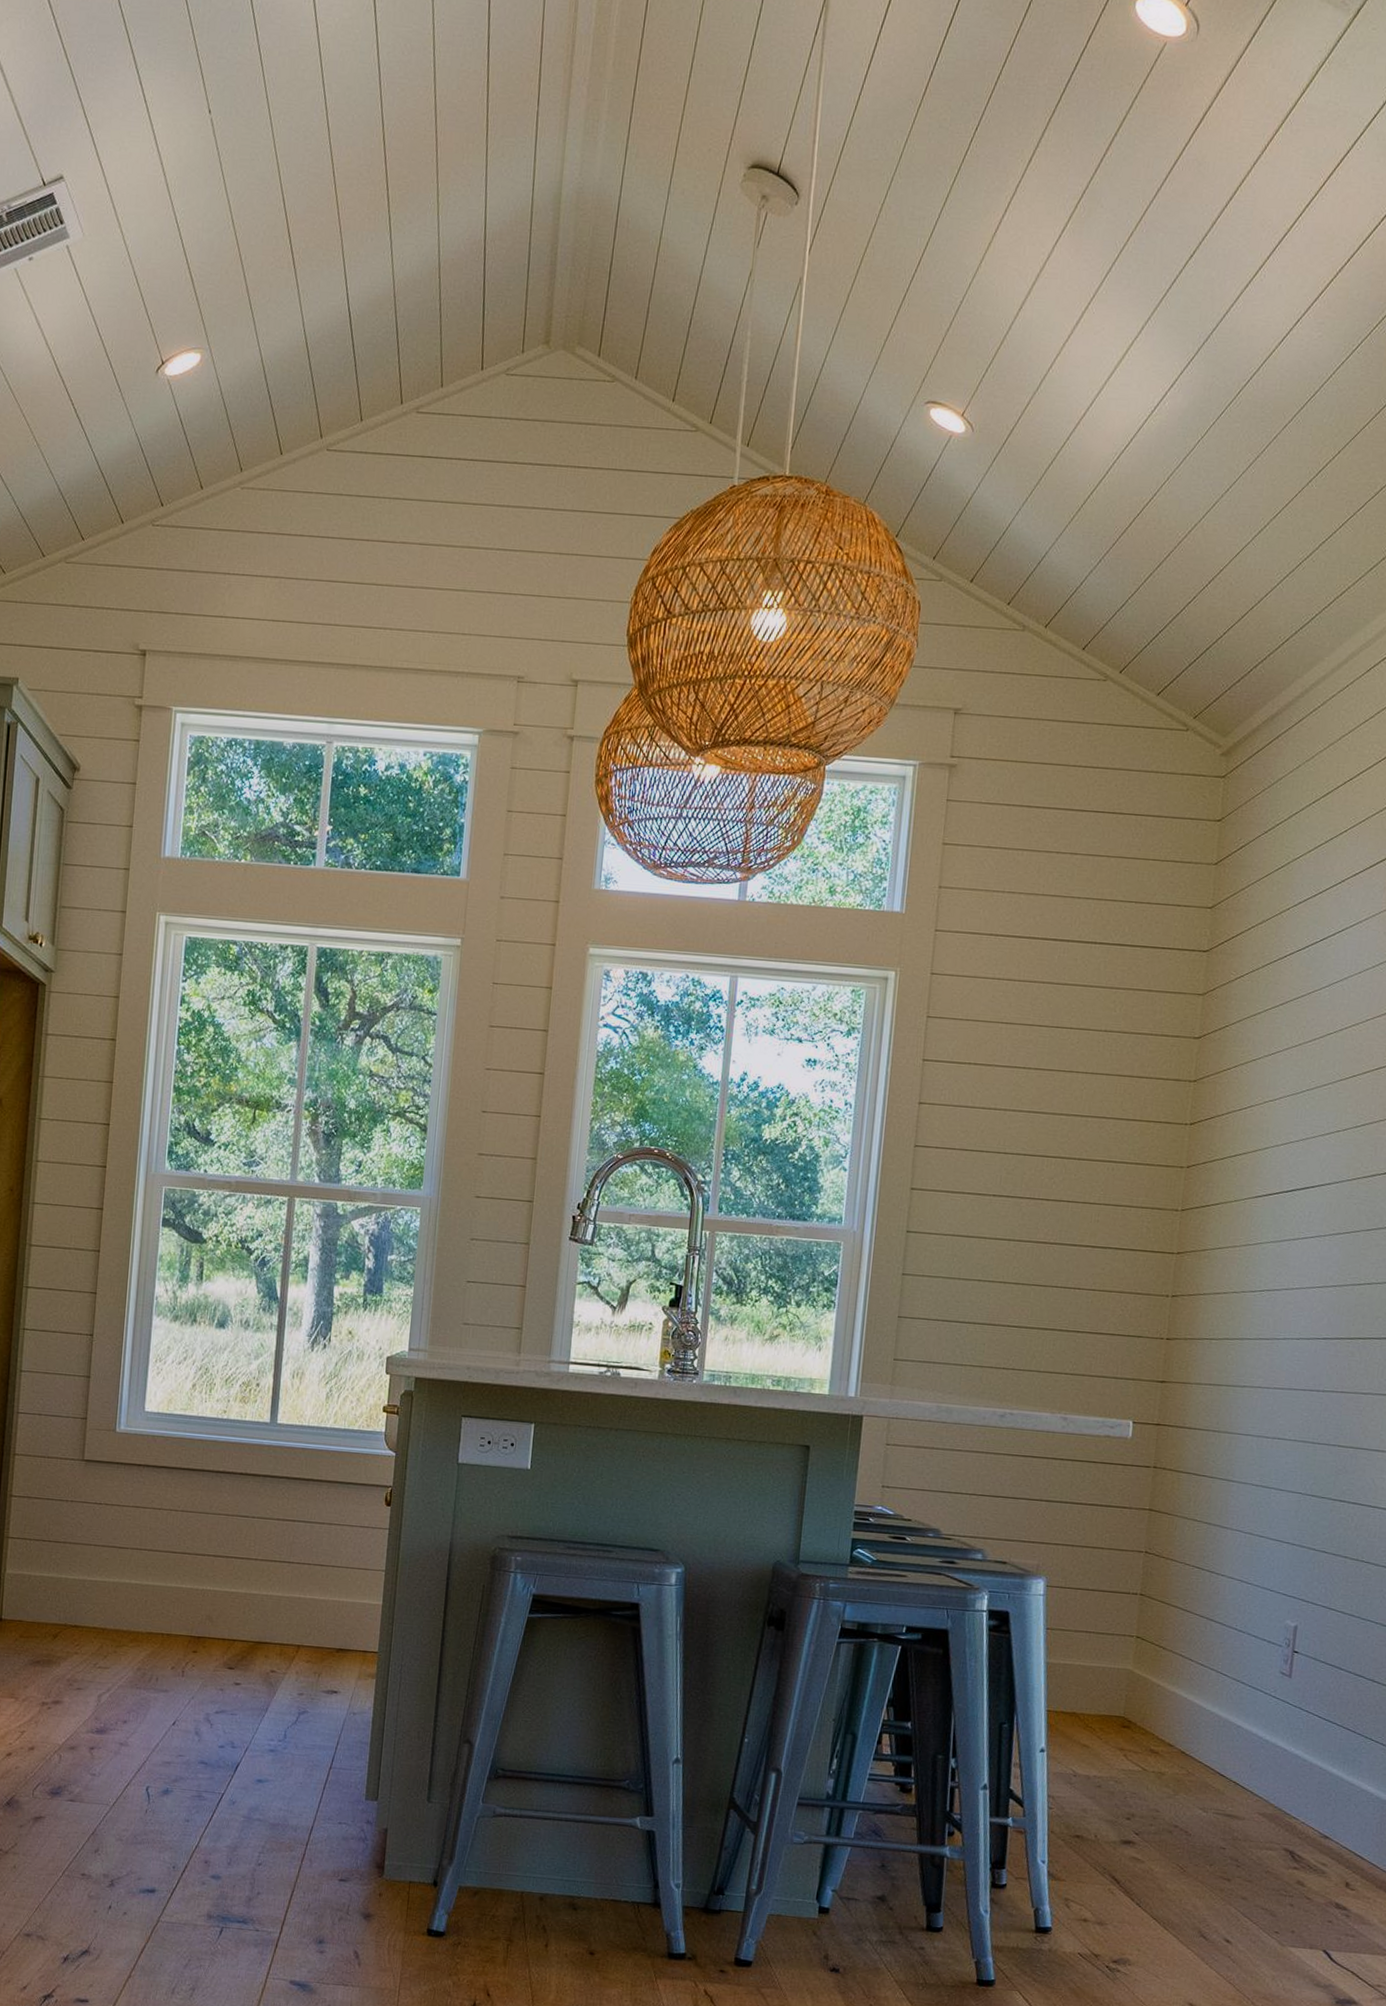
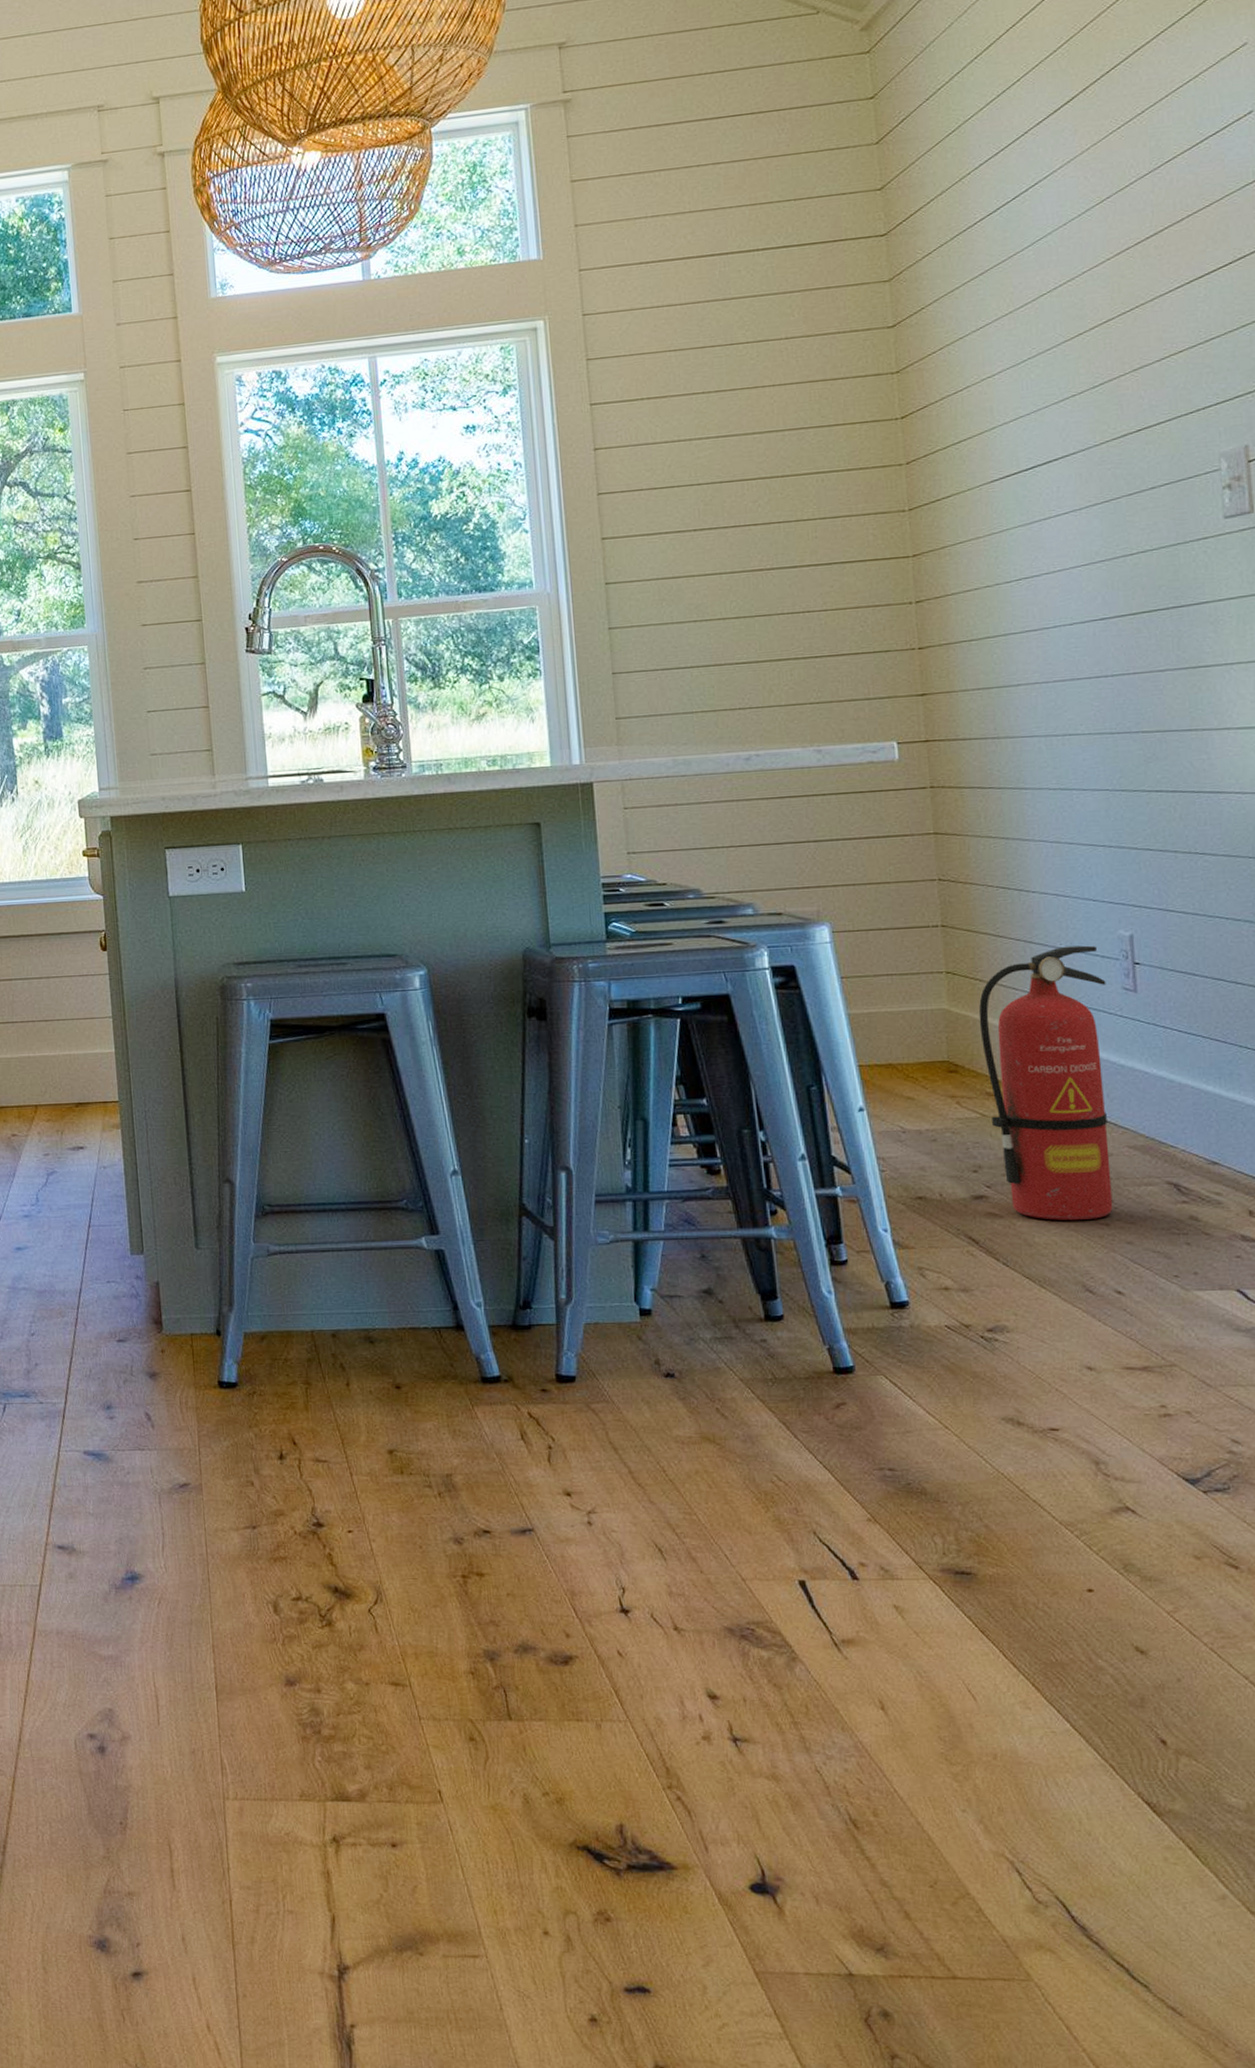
fire extinguisher: none [1150,1628,1268,1874] -> present [978,945,1113,1221]

